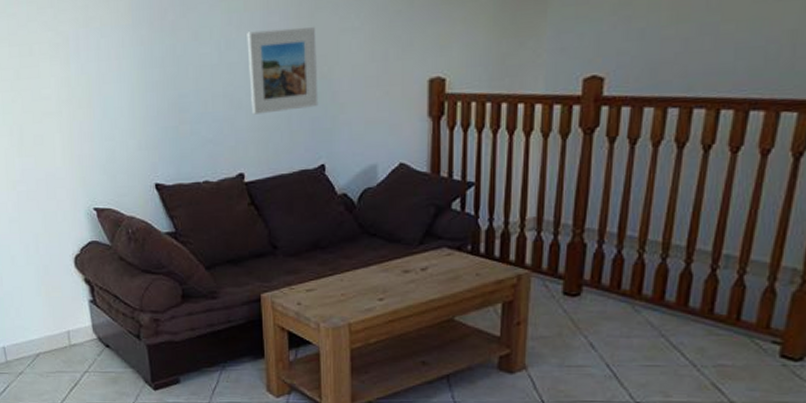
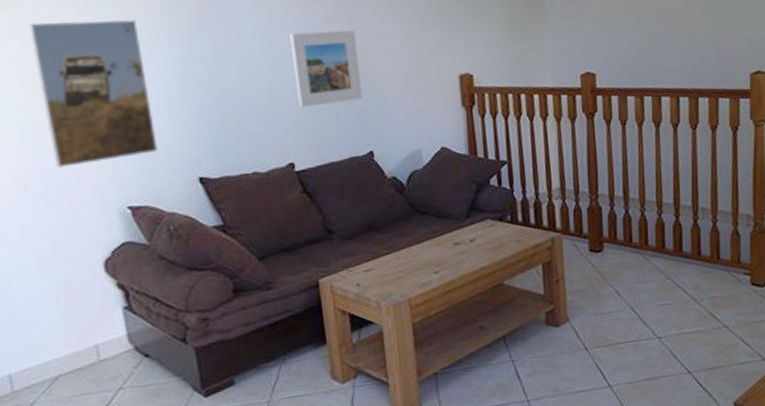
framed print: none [14,21,120,168] -> present [29,20,158,168]

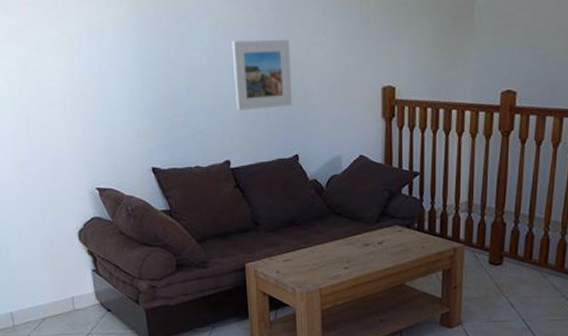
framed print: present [29,20,158,168] -> none [21,24,120,151]

